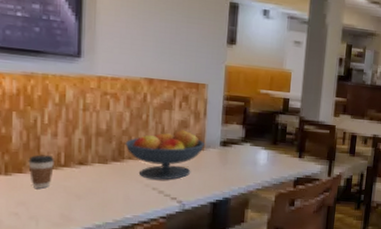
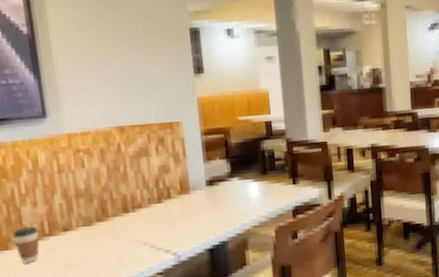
fruit bowl: present [125,129,206,180] -> none [106,174,191,235]

